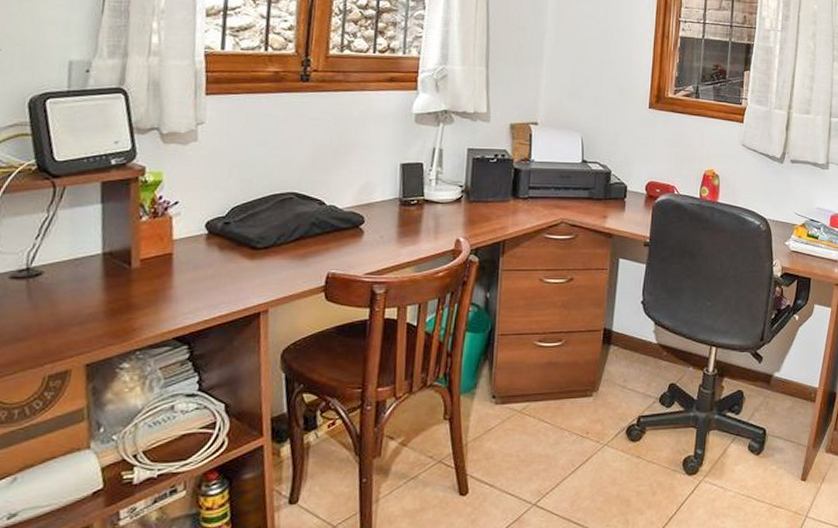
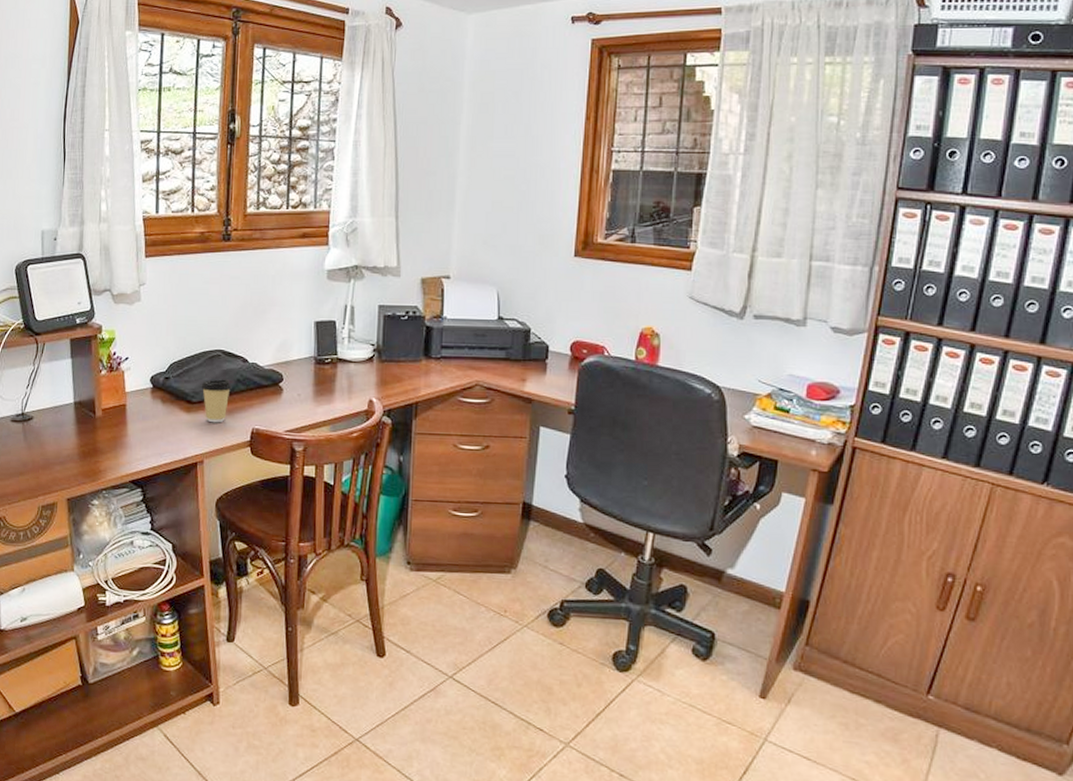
coffee cup: none [268,223,306,269] -> present [201,379,232,423]

